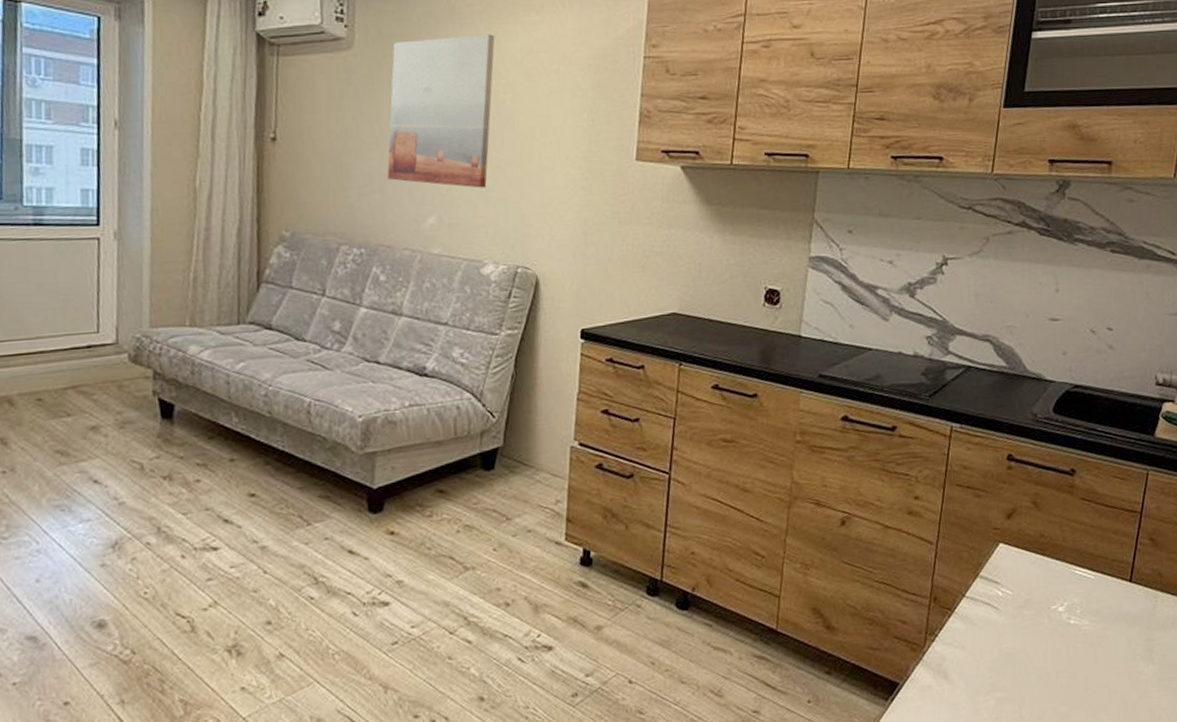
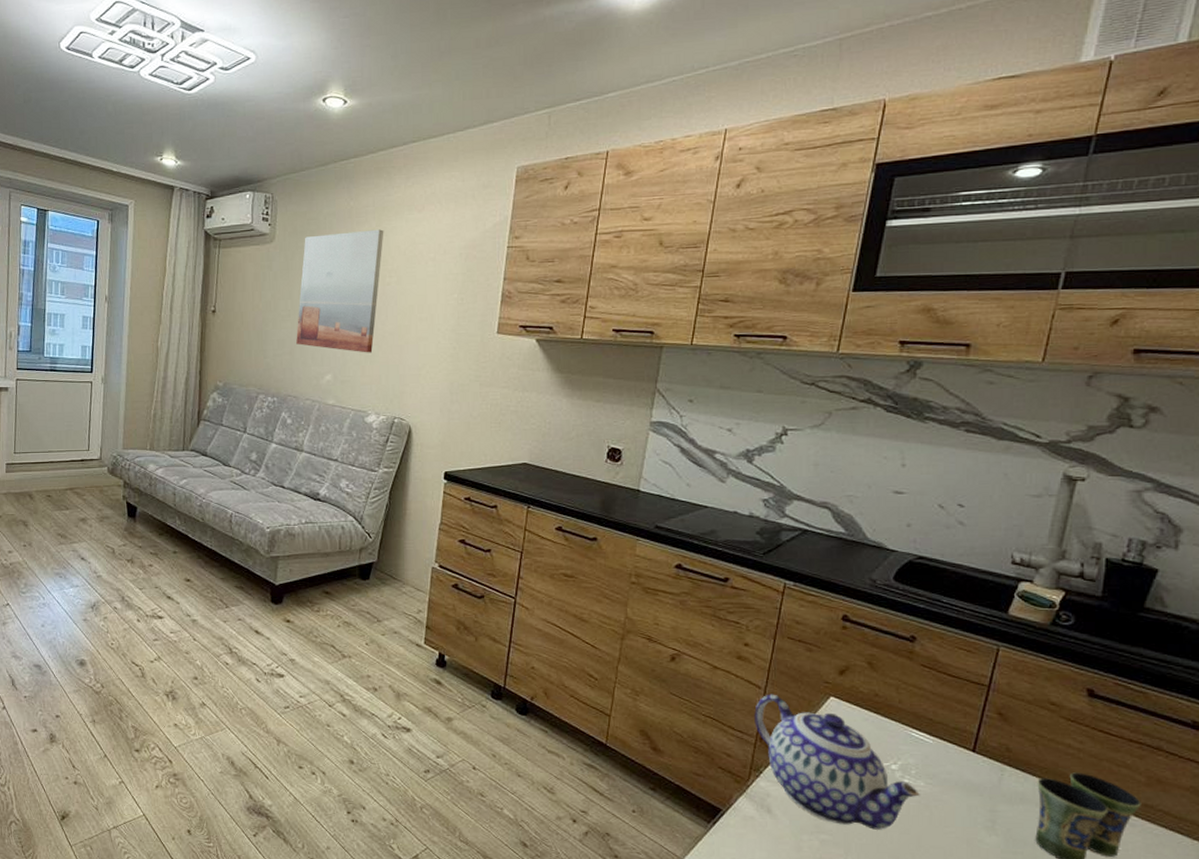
teapot: none [927,548,1085,679] -> present [754,694,920,830]

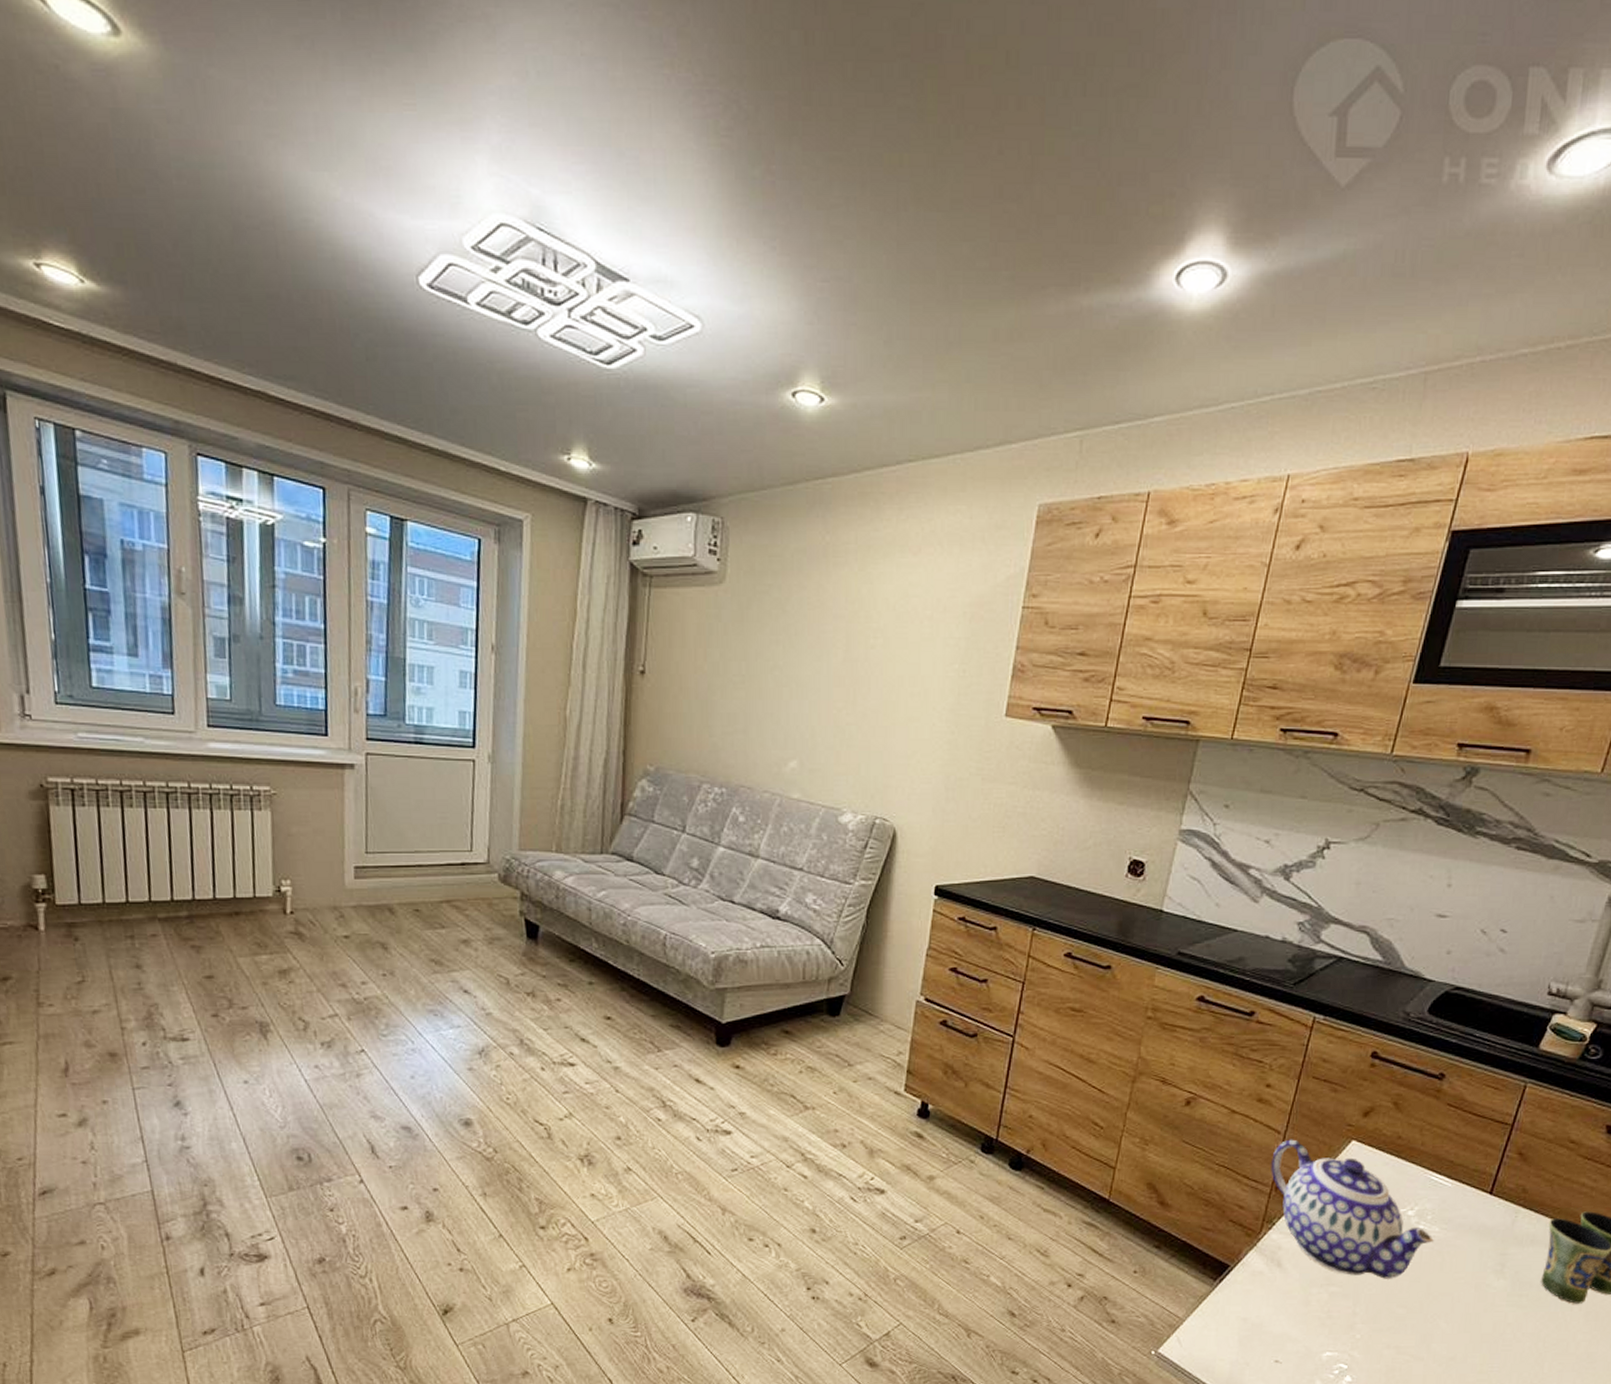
wall art: present [296,229,384,353] -> none [752,574,869,735]

